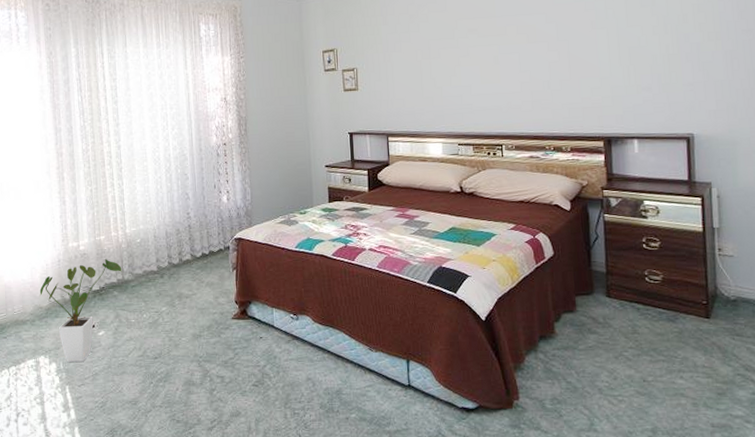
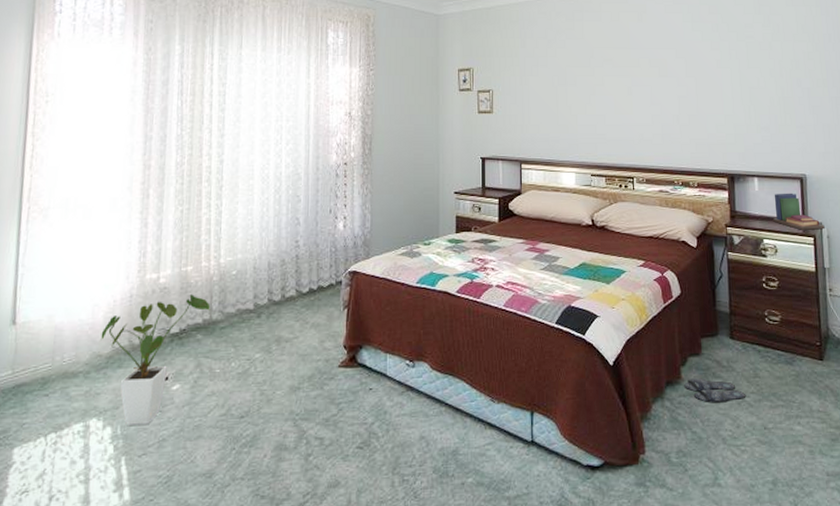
slippers: none [558,333,624,357] -> present [684,378,746,403]
book: none [655,153,715,191] -> present [773,193,825,230]

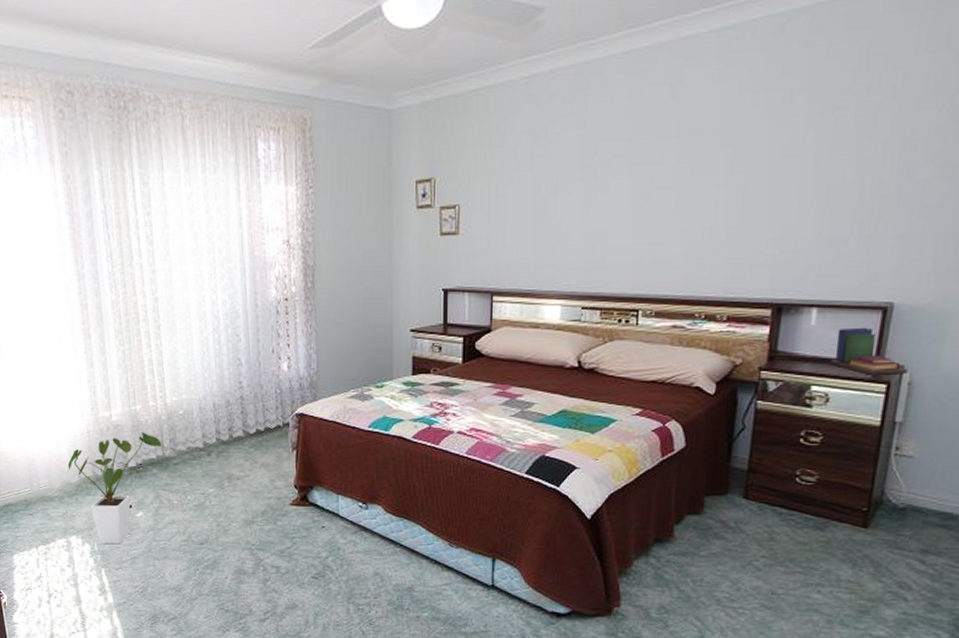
slippers: present [684,378,746,403] -> none [676,538,754,565]

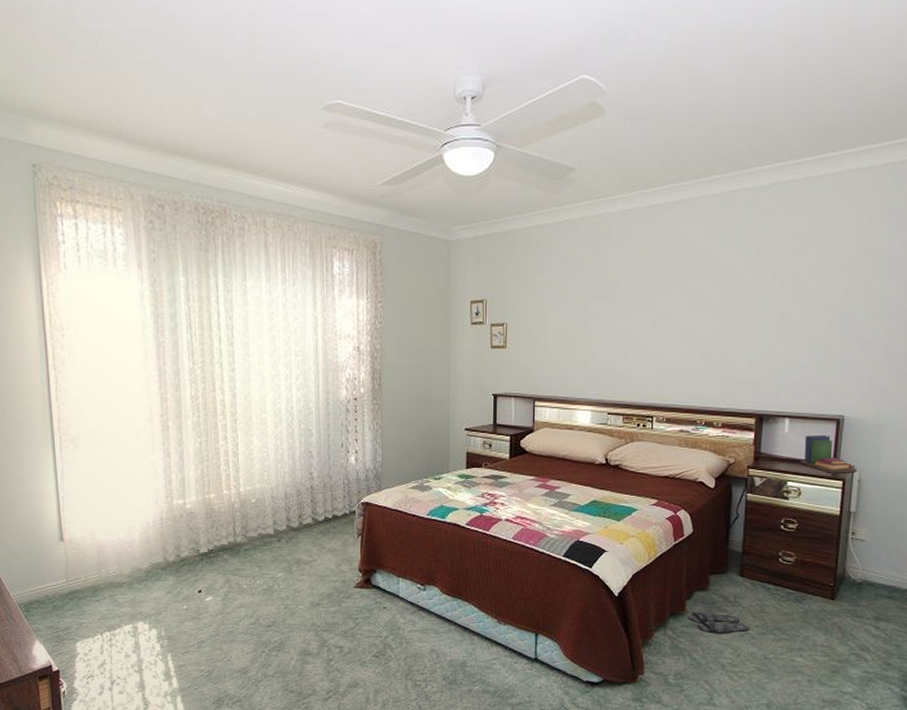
house plant: present [67,432,162,544] -> none [138,519,234,629]
slippers: none [676,538,754,565] -> present [688,611,750,634]

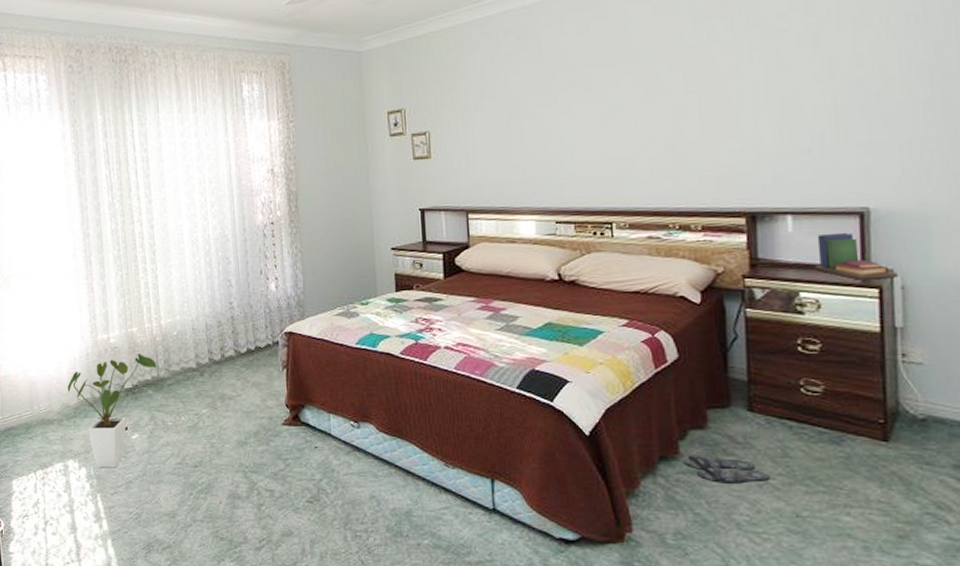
house plant: none [138,519,234,629] -> present [67,353,157,468]

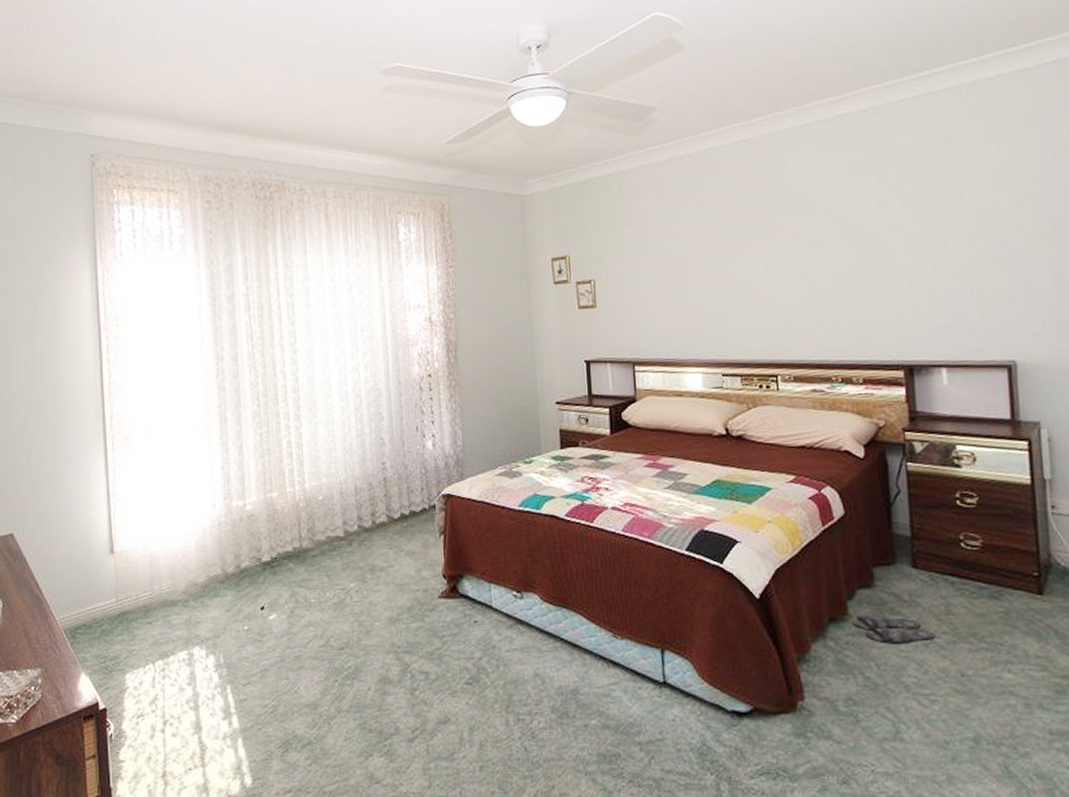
house plant: present [67,353,157,468] -> none [194,522,300,654]
book: present [815,232,898,280] -> none [969,385,1044,432]

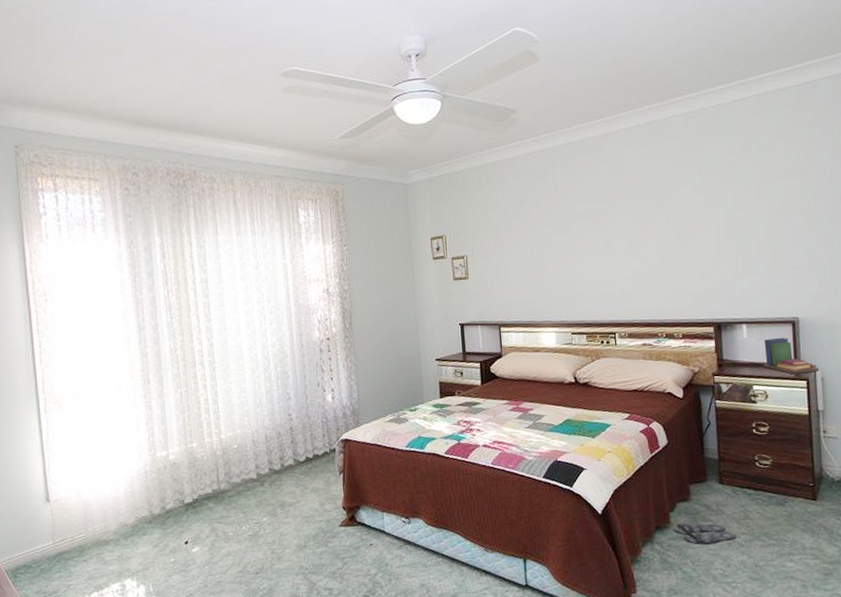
book: none [969,385,1044,432] -> present [763,337,819,374]

